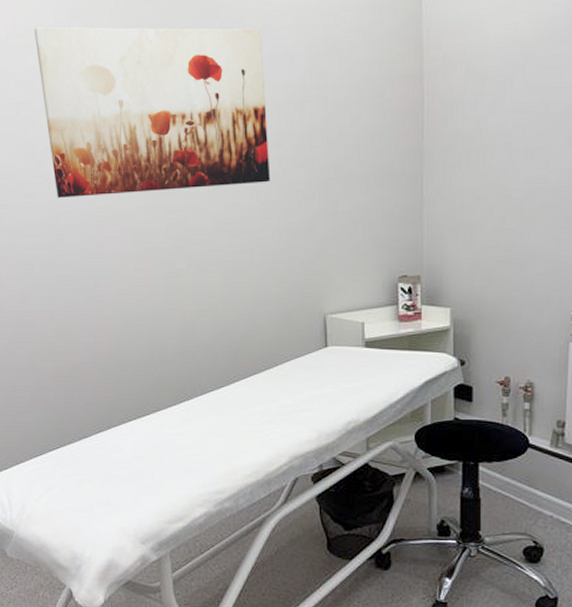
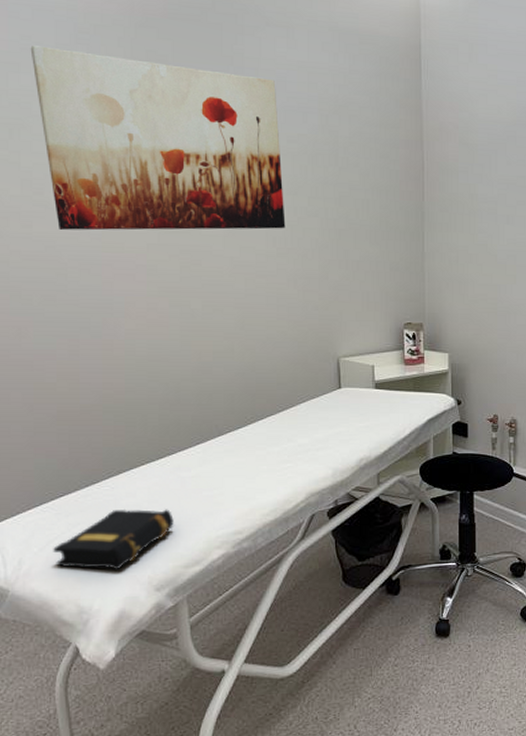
book: none [51,462,158,521] -> present [53,508,174,570]

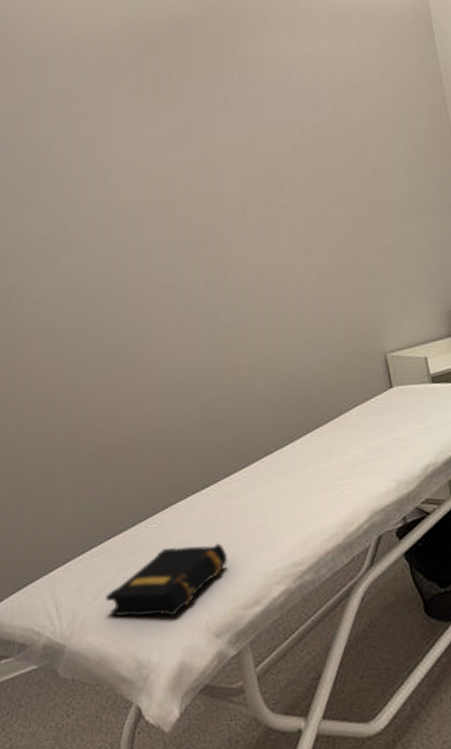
wall art: present [30,45,286,231] -> none [46,75,310,262]

